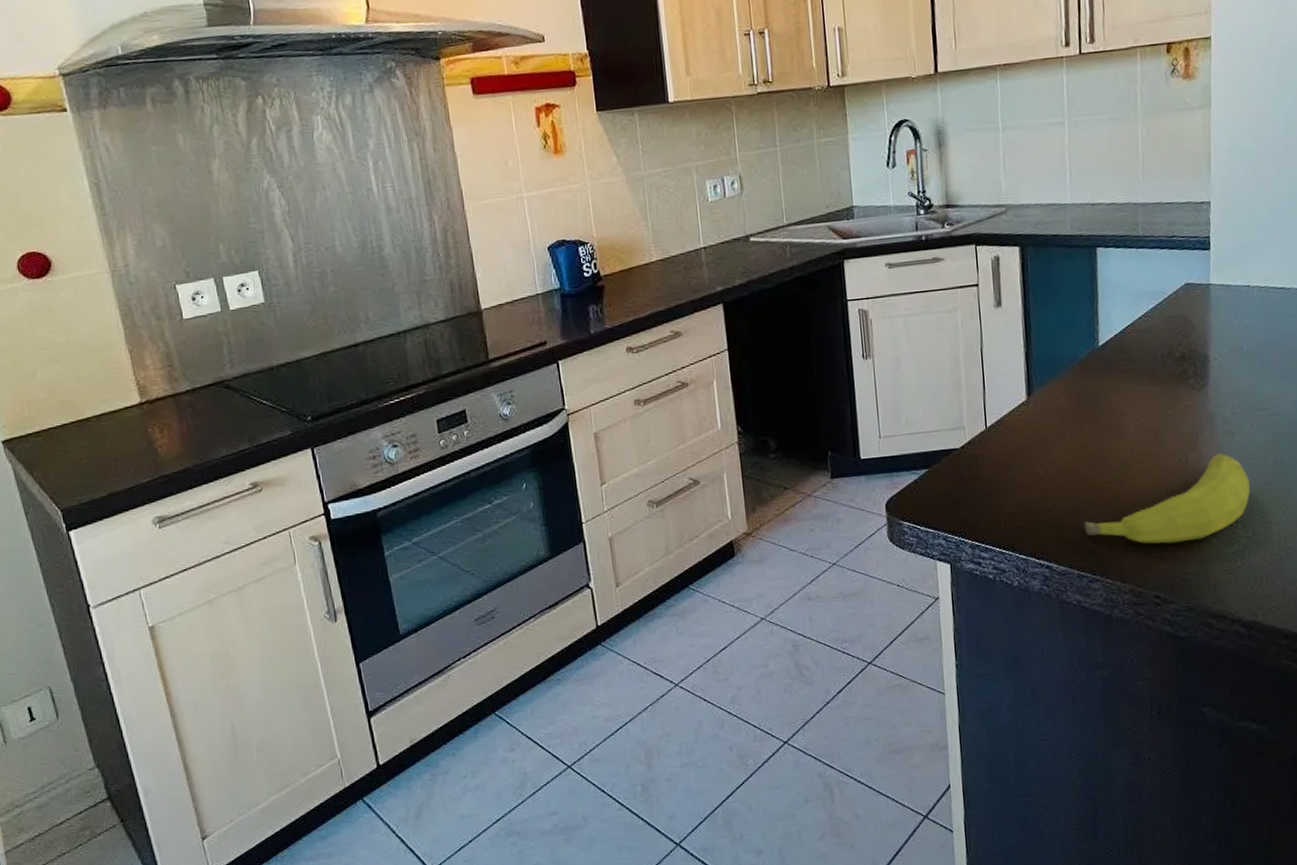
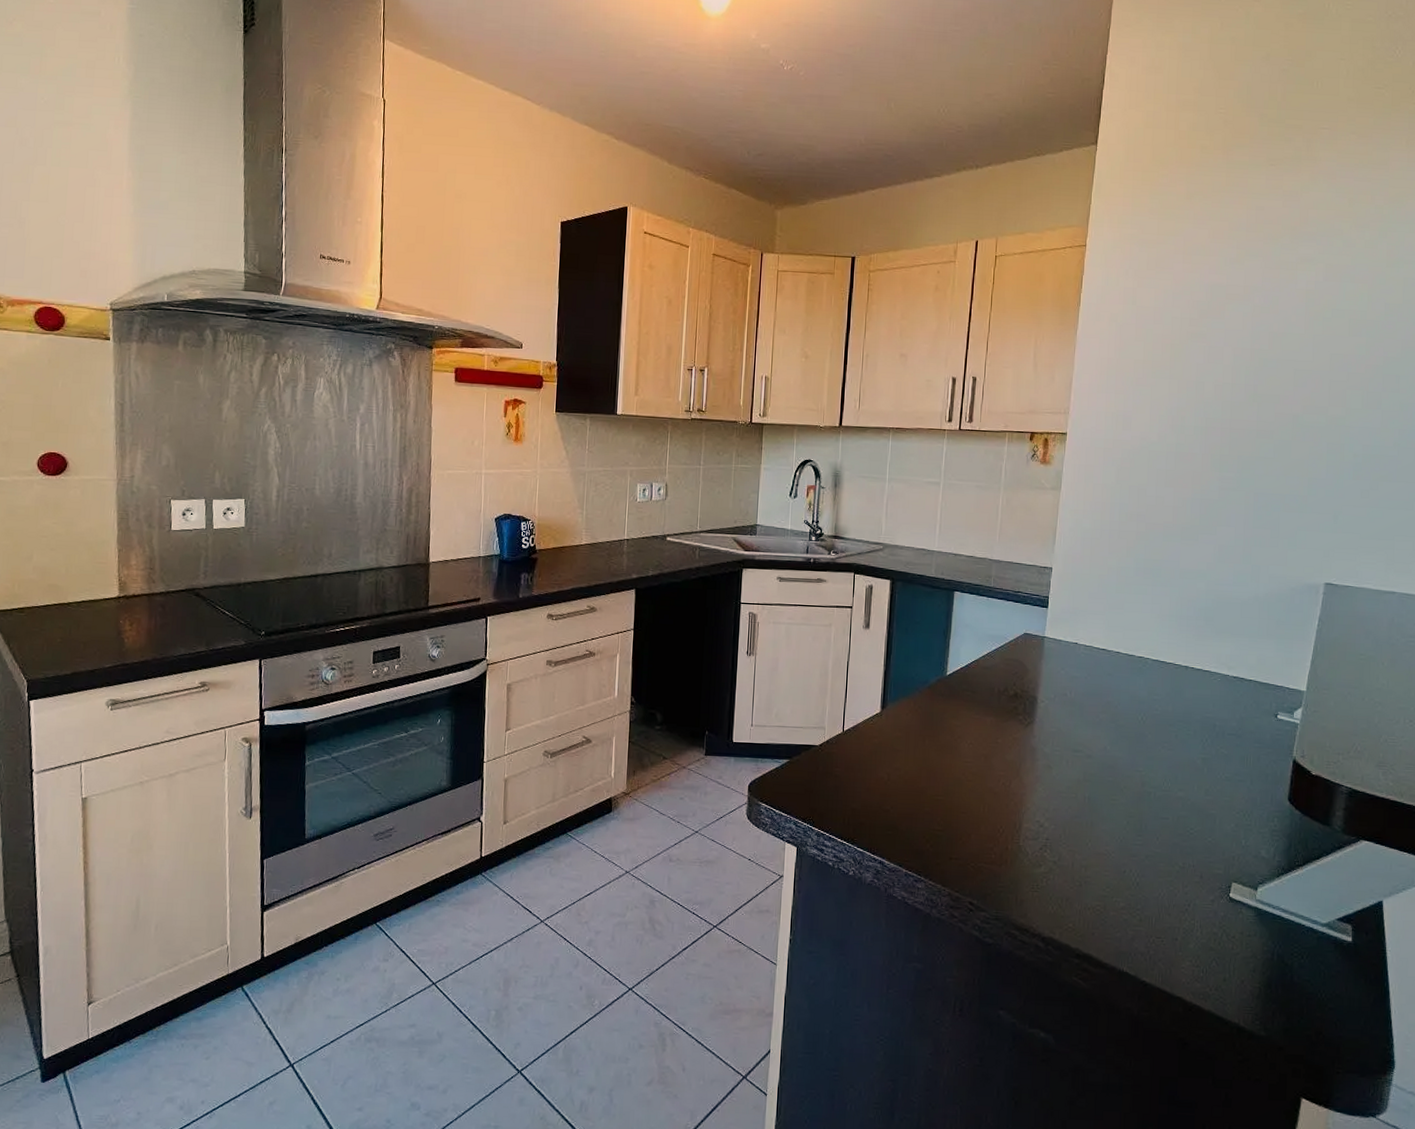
fruit: present [1084,453,1250,544] -> none [916,783,1060,857]

